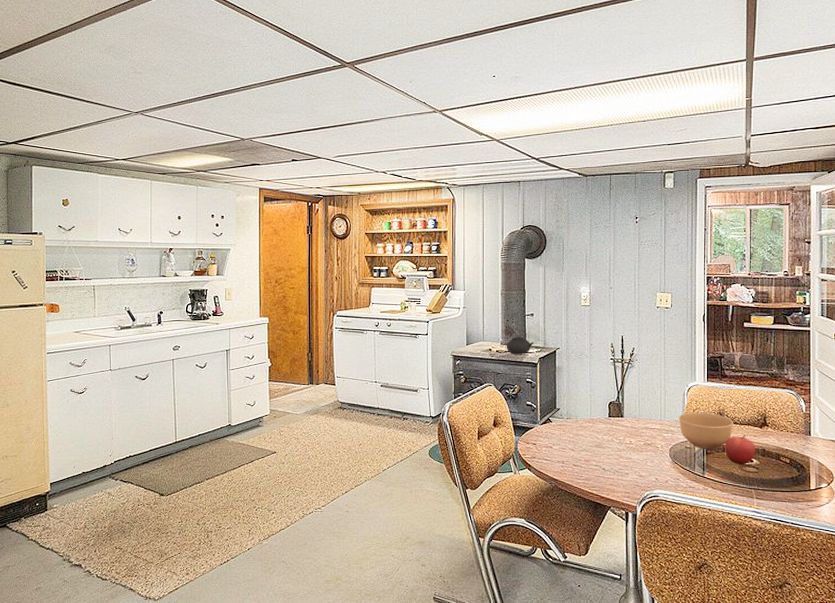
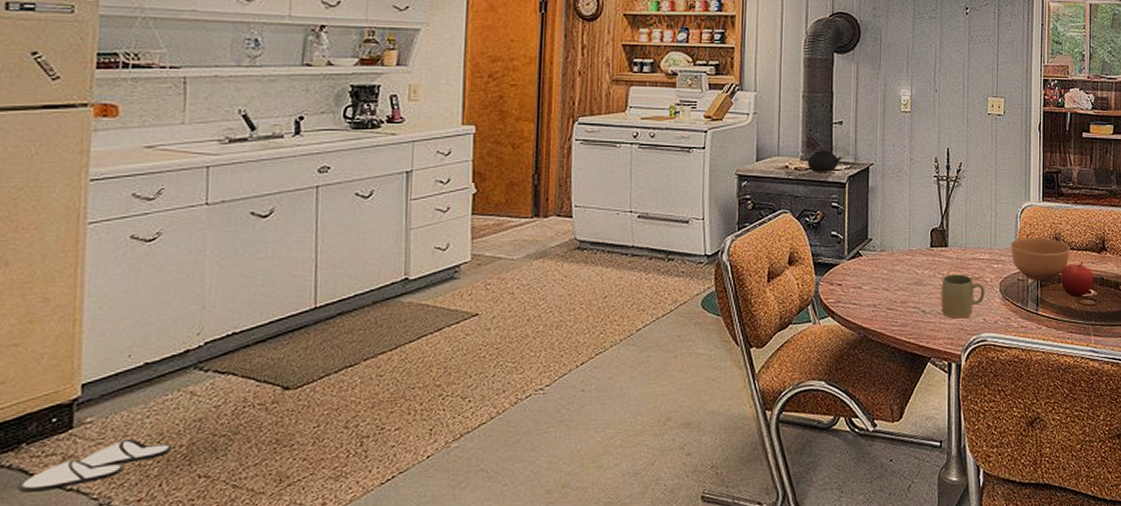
slippers: none [22,519,101,548] -> present [18,438,173,493]
mug: none [618,440,657,477] -> present [941,274,985,319]

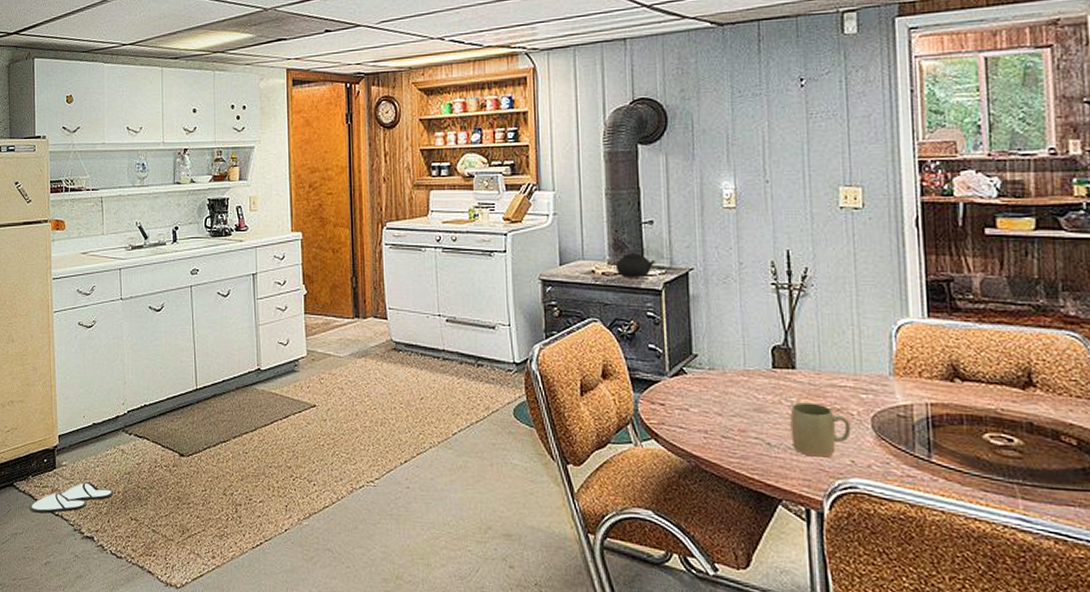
bowl: present [1010,237,1071,282] -> none [883,363,977,421]
fruit: present [1061,262,1094,298] -> none [963,400,1017,446]

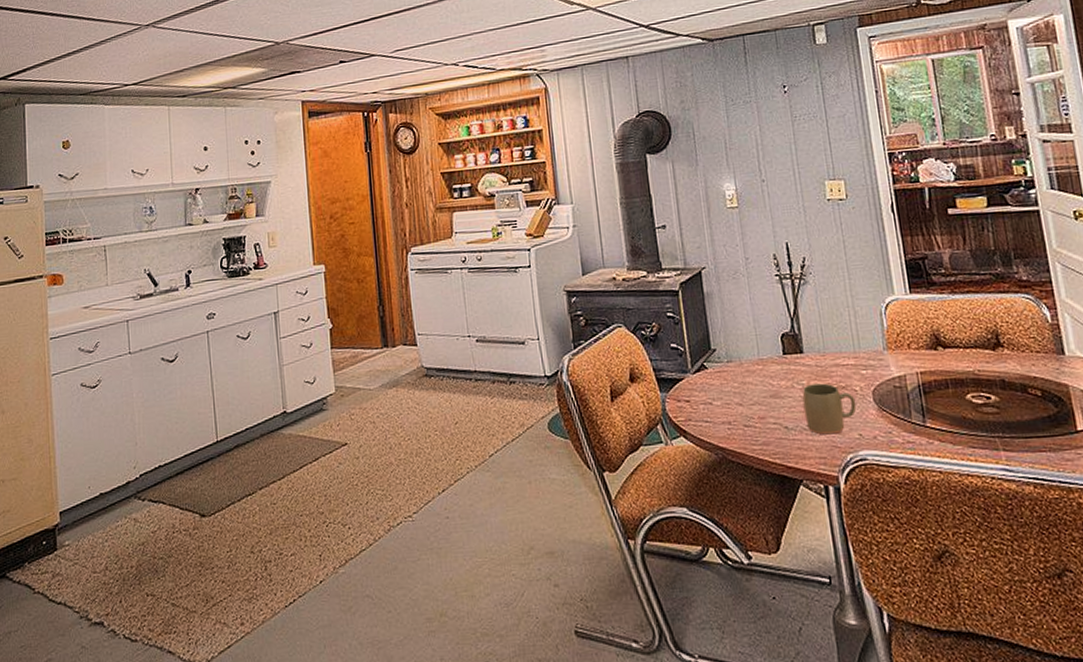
slippers: present [30,481,114,513] -> none [26,559,126,605]
teakettle: present [615,242,657,278] -> none [634,247,672,282]

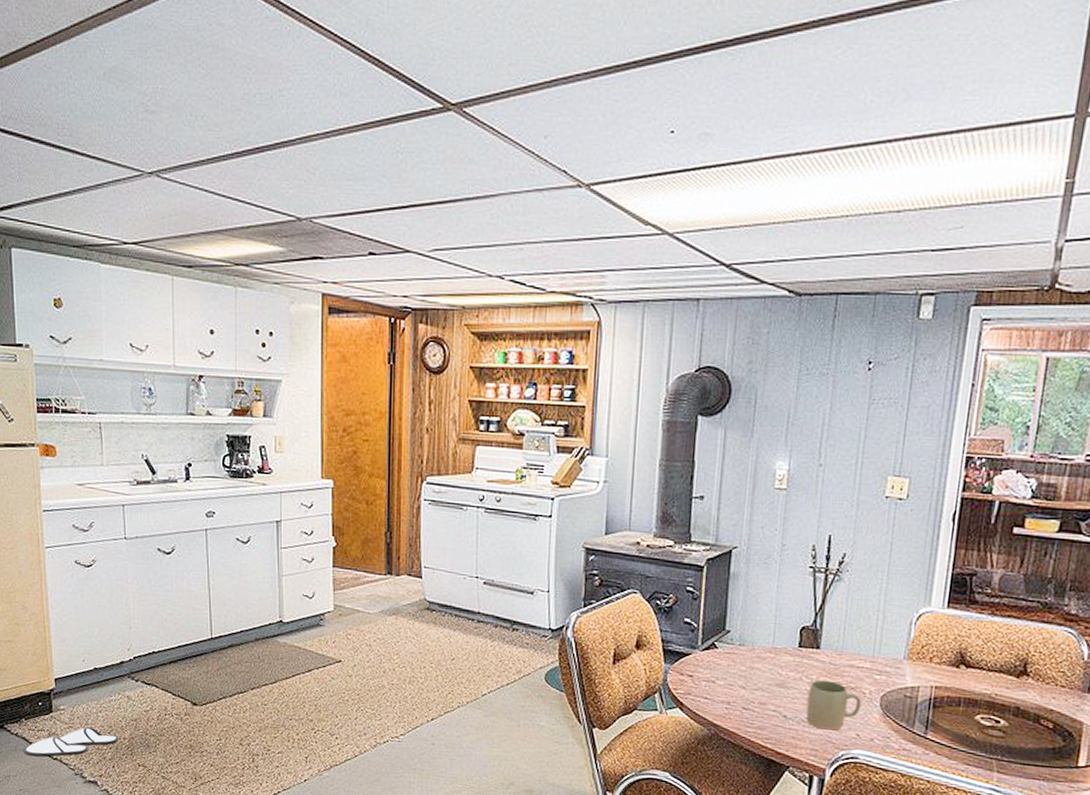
slippers: none [26,559,126,605] -> present [23,726,119,757]

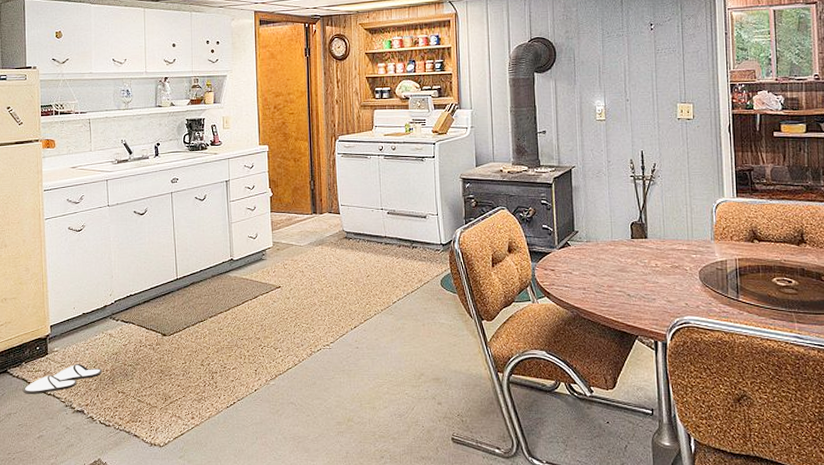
mug: present [806,680,862,731] -> none [643,263,686,302]

